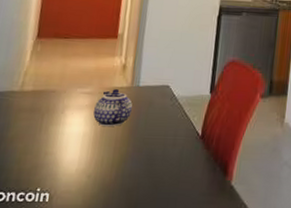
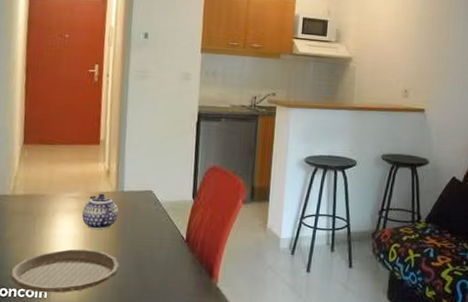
plate: none [10,147,130,196] -> present [11,249,120,293]

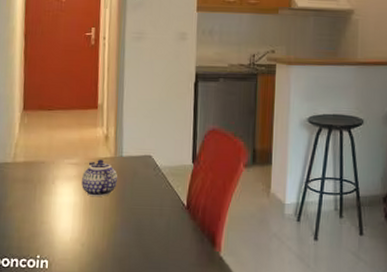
plate: present [11,249,120,293] -> none [12,217,120,263]

